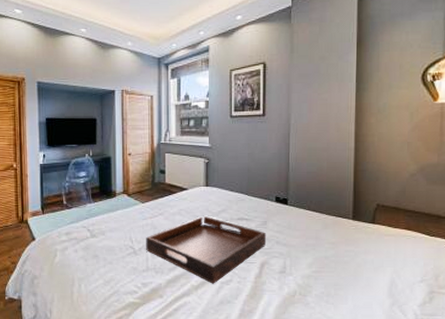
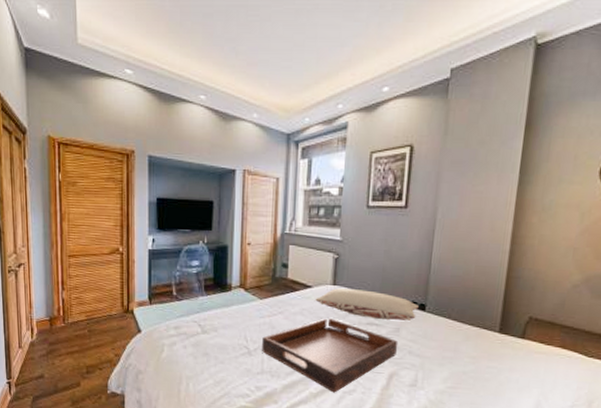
pillow: none [191,189,282,215] -> present [315,288,419,321]

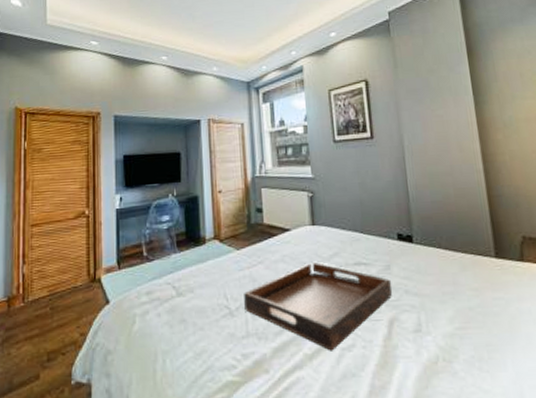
pillow: present [315,288,419,321] -> none [295,227,405,258]

